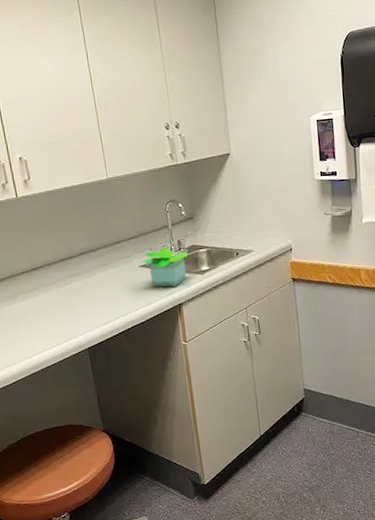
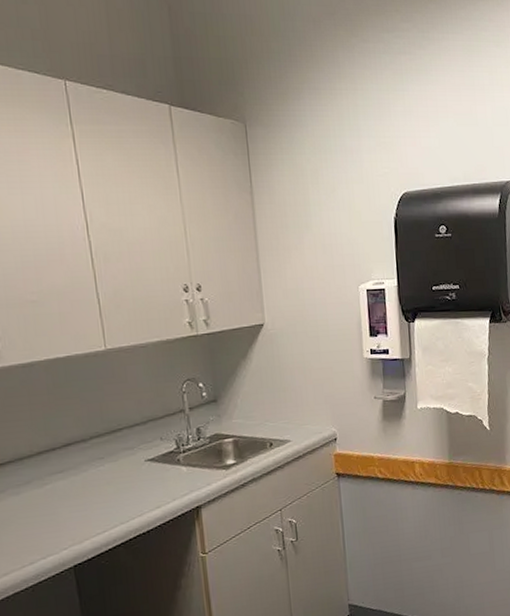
potted plant: present [140,246,188,287] -> none [147,435,210,486]

